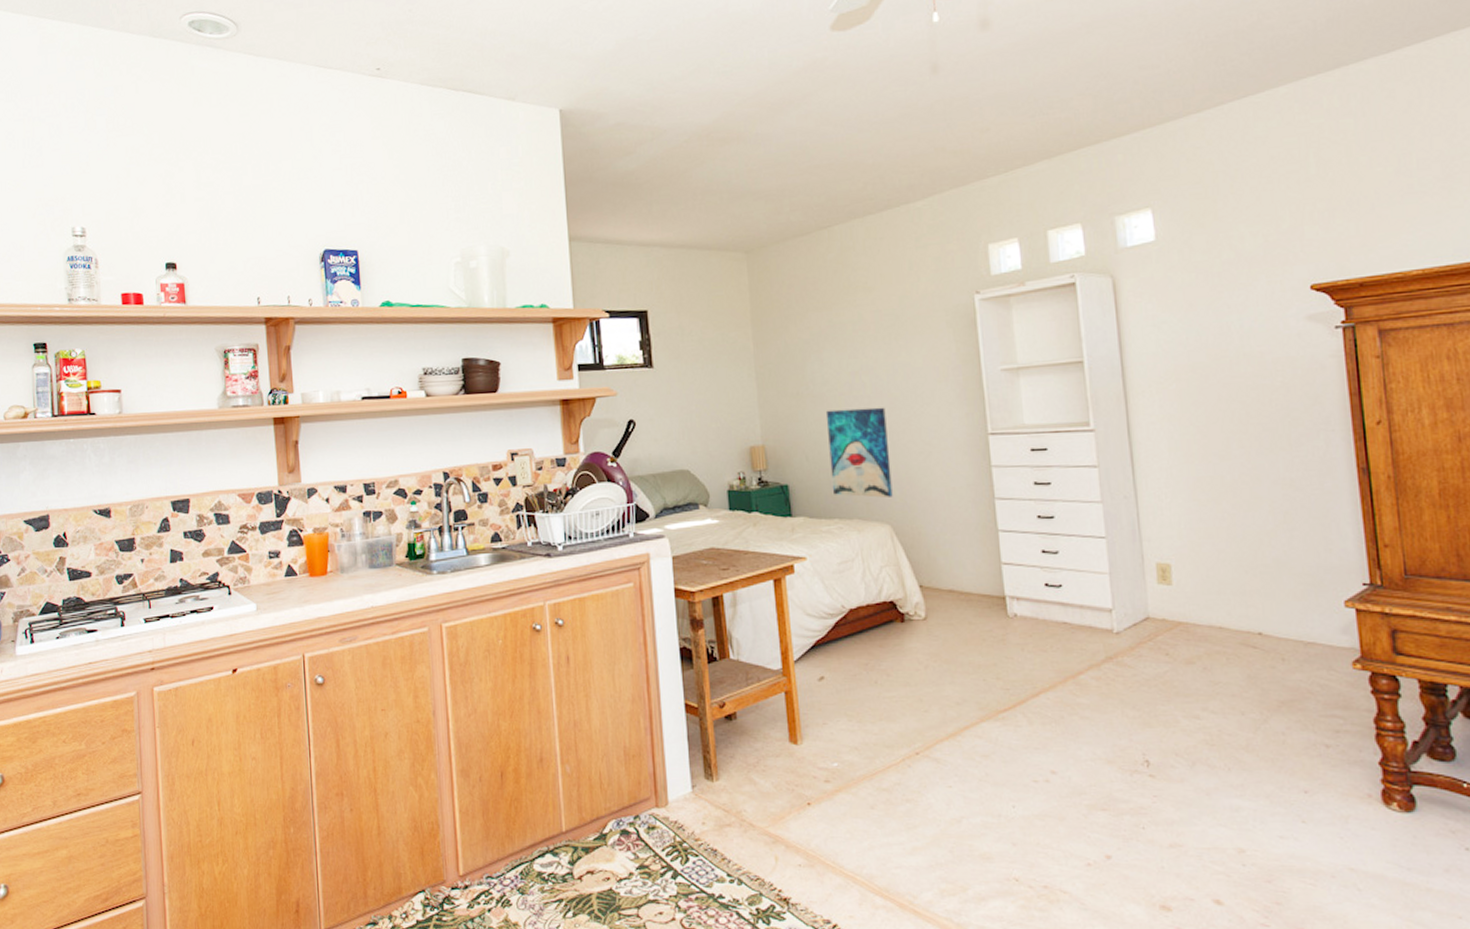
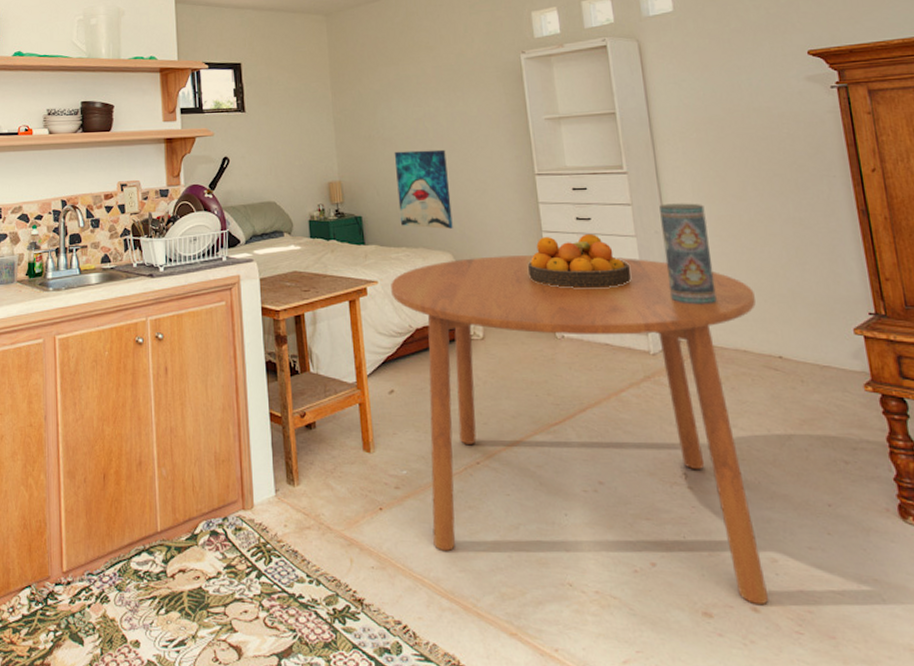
dining table: none [821,525,1235,898] -> present [391,255,769,606]
fruit bowl: none [976,500,1095,562] -> present [527,233,631,289]
vase: none [1130,463,1191,578] -> present [659,203,717,305]

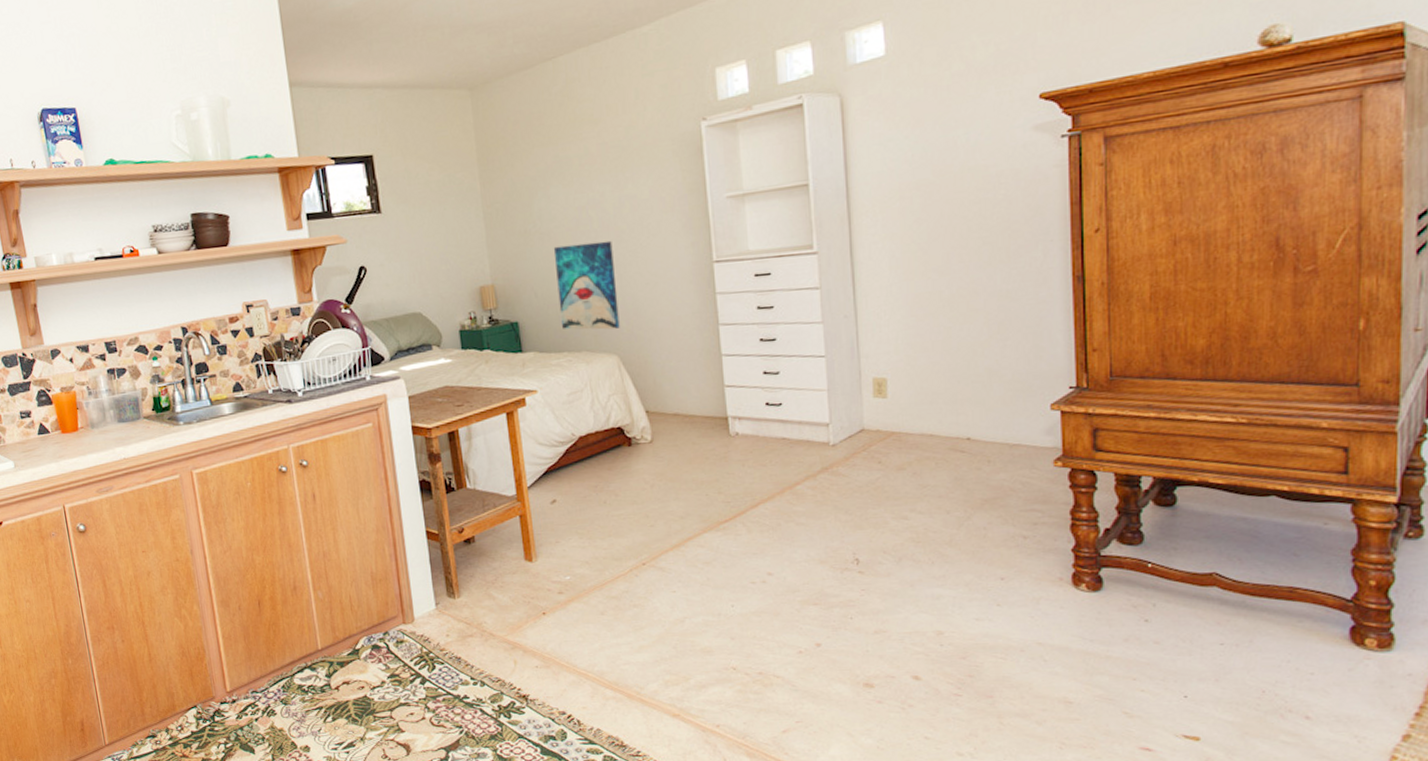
dining table: present [391,255,769,606] -> none [551,346,948,674]
fruit bowl: present [527,233,631,289] -> none [701,323,815,383]
vase: present [659,203,717,305] -> none [851,281,906,392]

